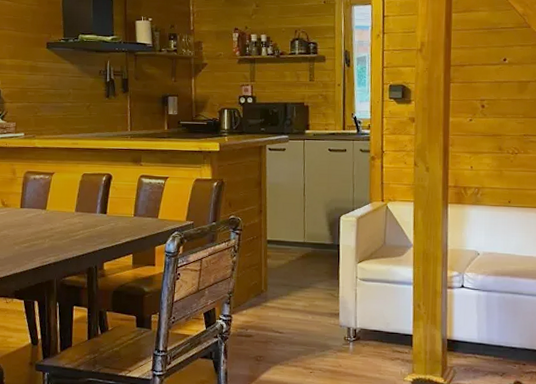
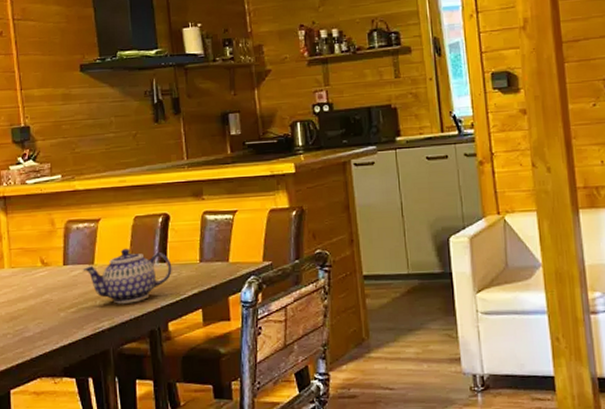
teapot: none [36,199,111,244] -> present [82,248,172,304]

